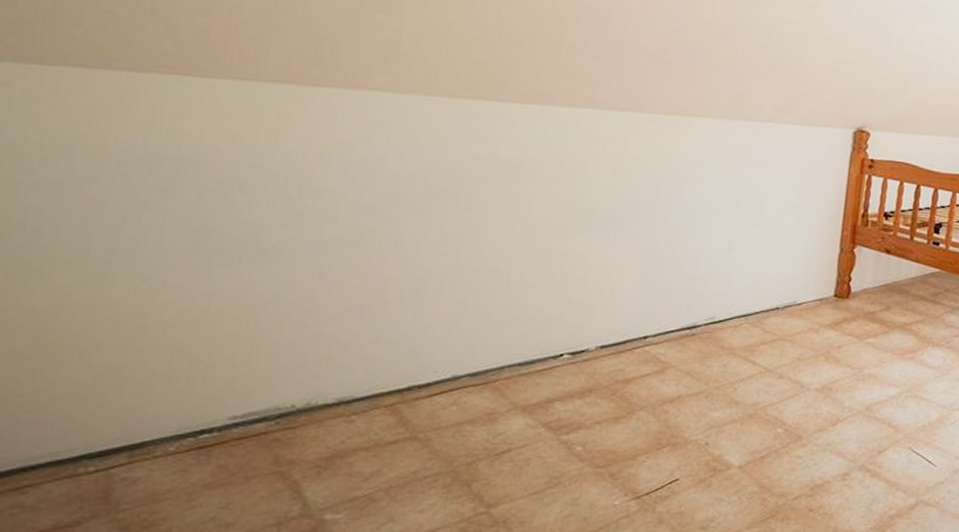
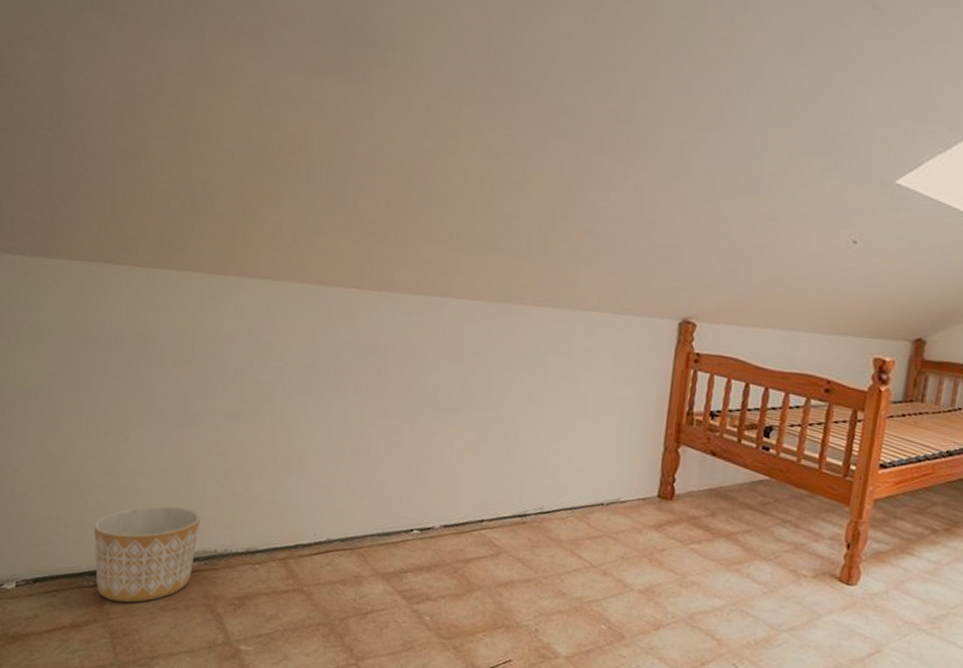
planter: none [99,358,273,487] -> present [93,505,201,603]

